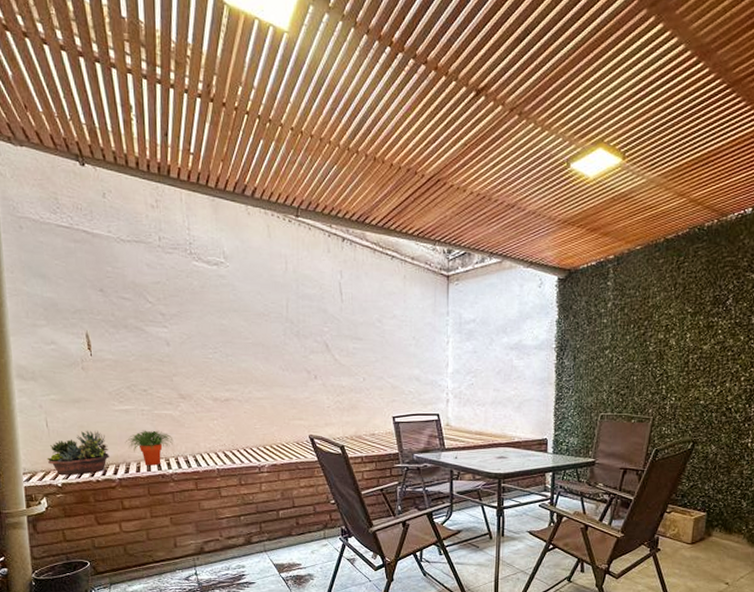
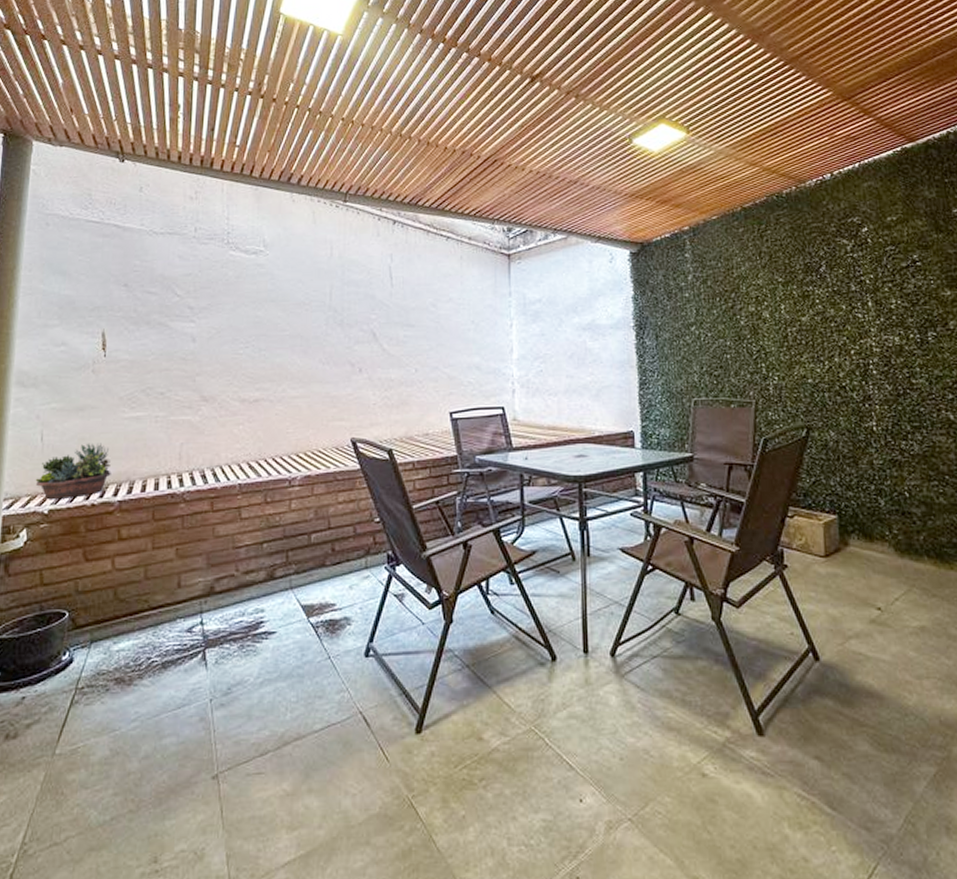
potted plant: present [125,430,174,466] -> none [131,440,190,483]

